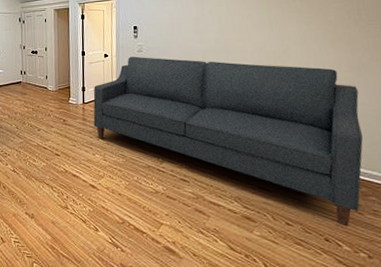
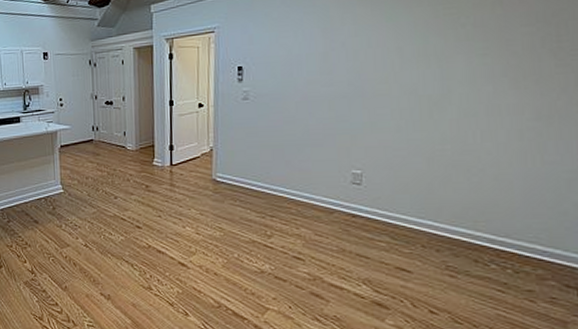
sofa: present [93,56,364,227] -> none [183,105,547,317]

